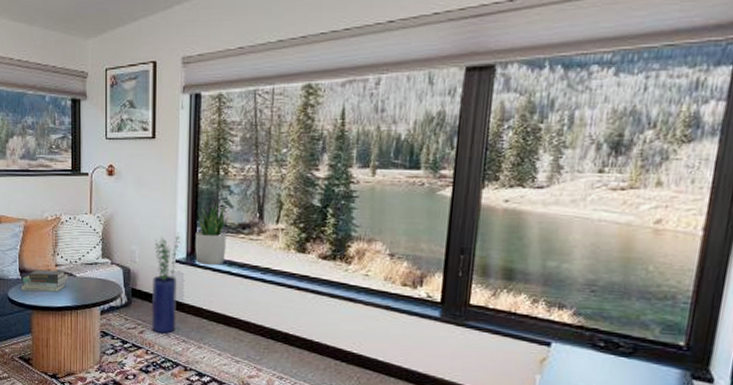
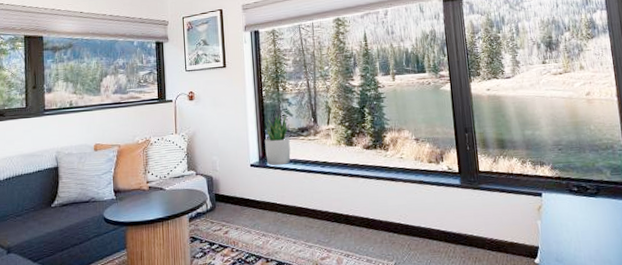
books: present [20,269,69,292] -> none [115,186,159,210]
vase: present [151,232,180,334] -> none [232,140,256,232]

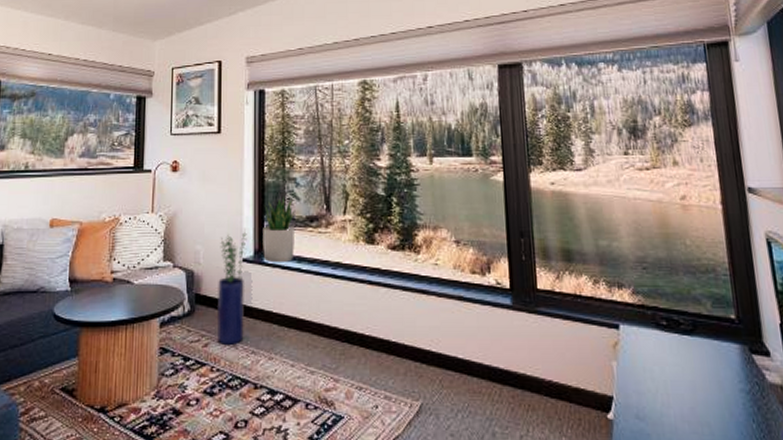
vase: none [232,140,256,232] -> present [216,228,247,346]

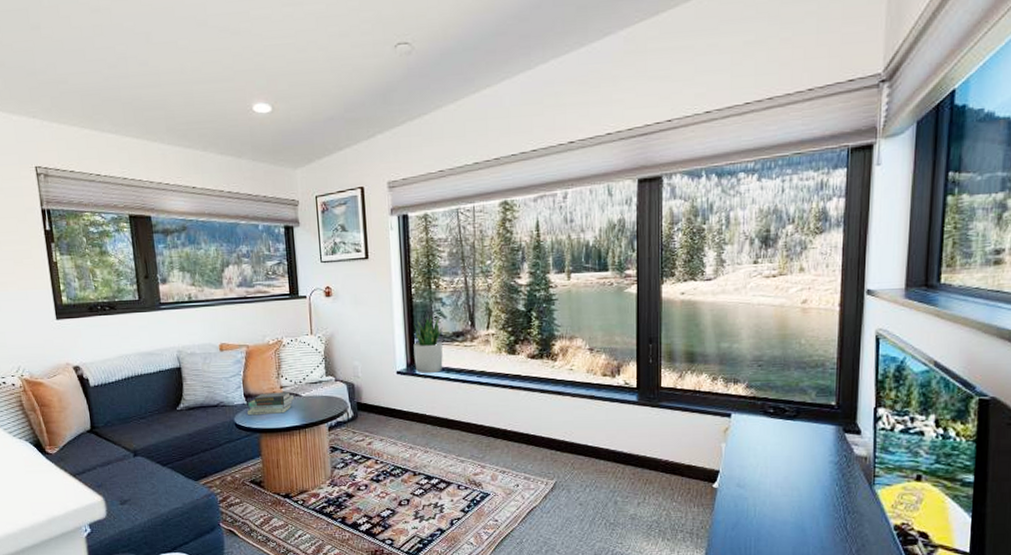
books: none [69,278,126,305] -> present [246,392,295,416]
vase: present [216,228,247,346] -> none [375,344,402,444]

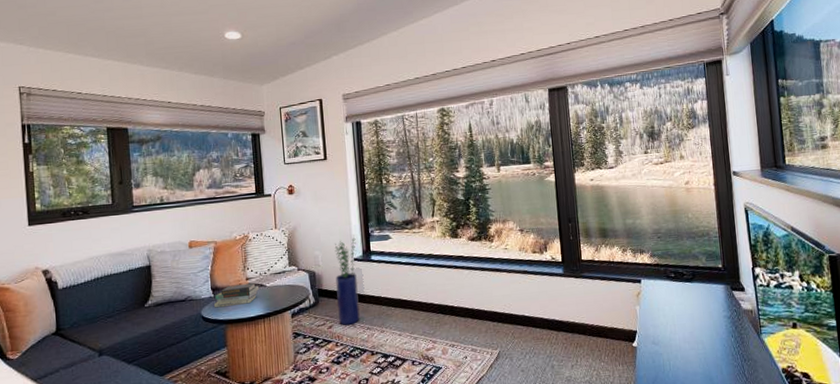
vase: none [375,344,402,444] -> present [334,234,360,326]
planter: present [413,316,443,374] -> none [368,207,395,260]

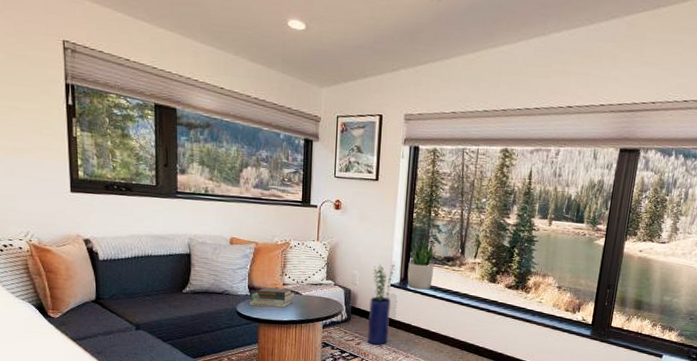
planter: none [368,207,395,260] -> present [407,239,436,291]

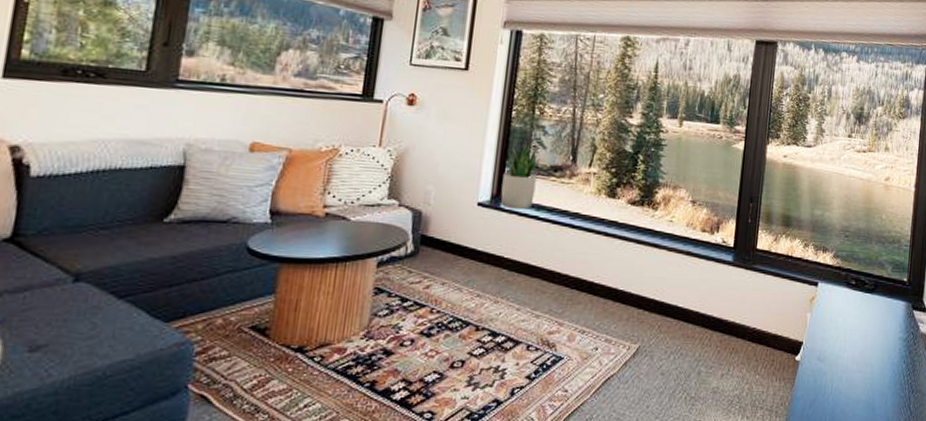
books: present [249,287,295,308] -> none [267,211,340,240]
vase: present [367,260,395,346] -> none [441,171,486,289]

